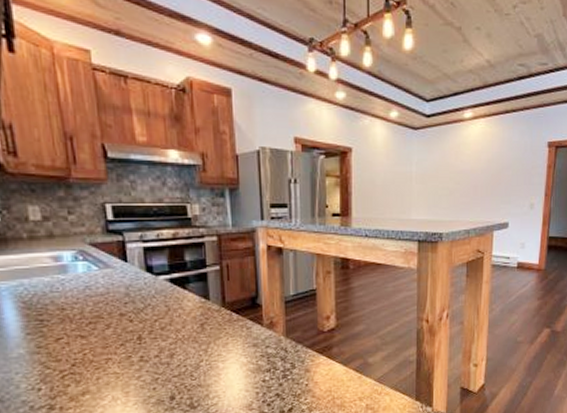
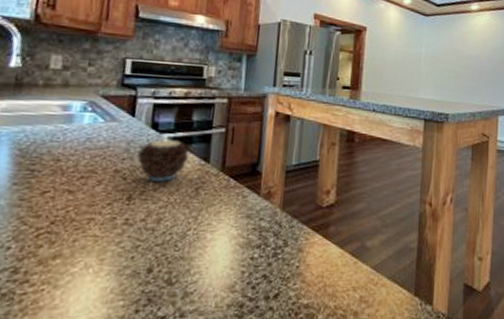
candle: none [138,278,189,321] -> present [137,136,190,182]

